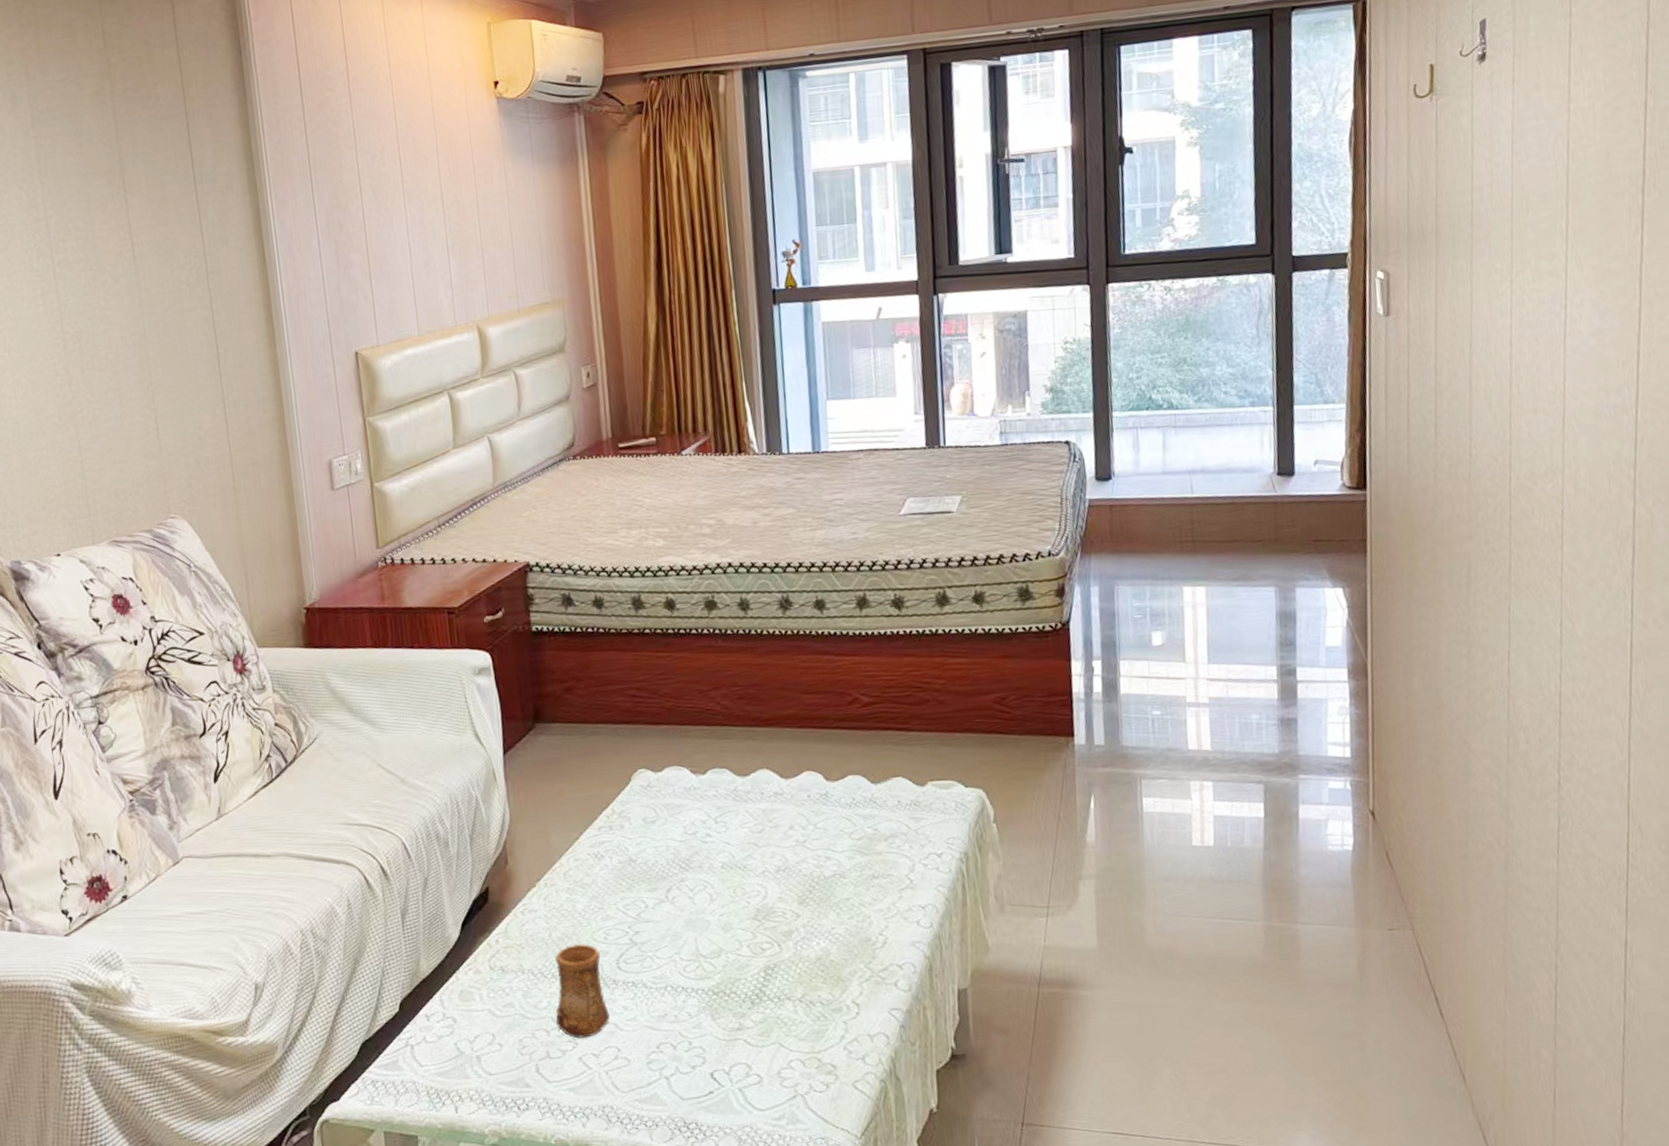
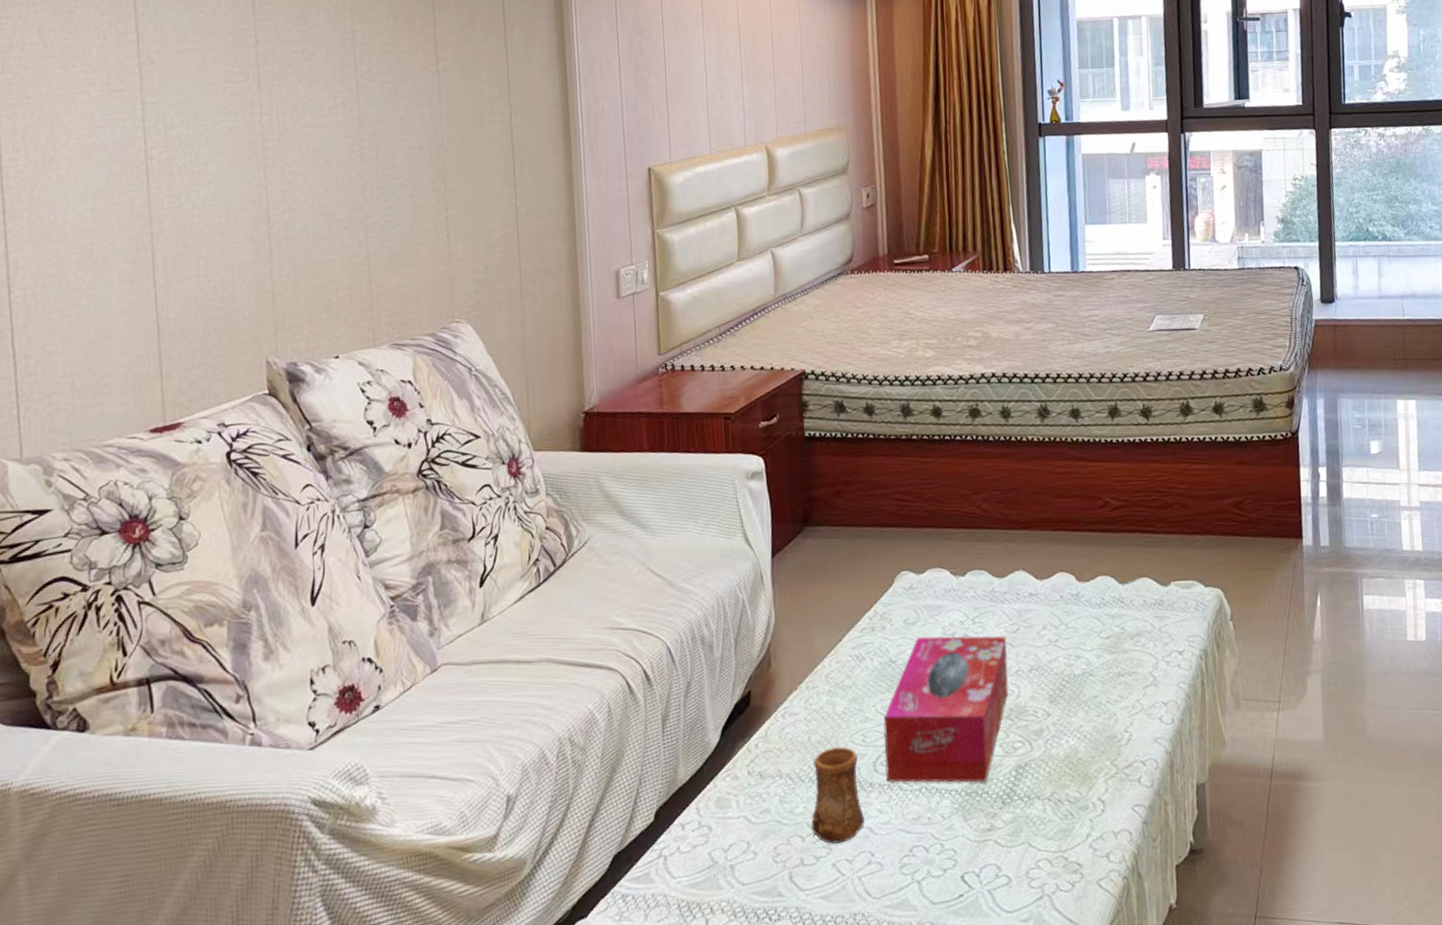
tissue box: none [625,835,755,983] -> present [883,635,1009,783]

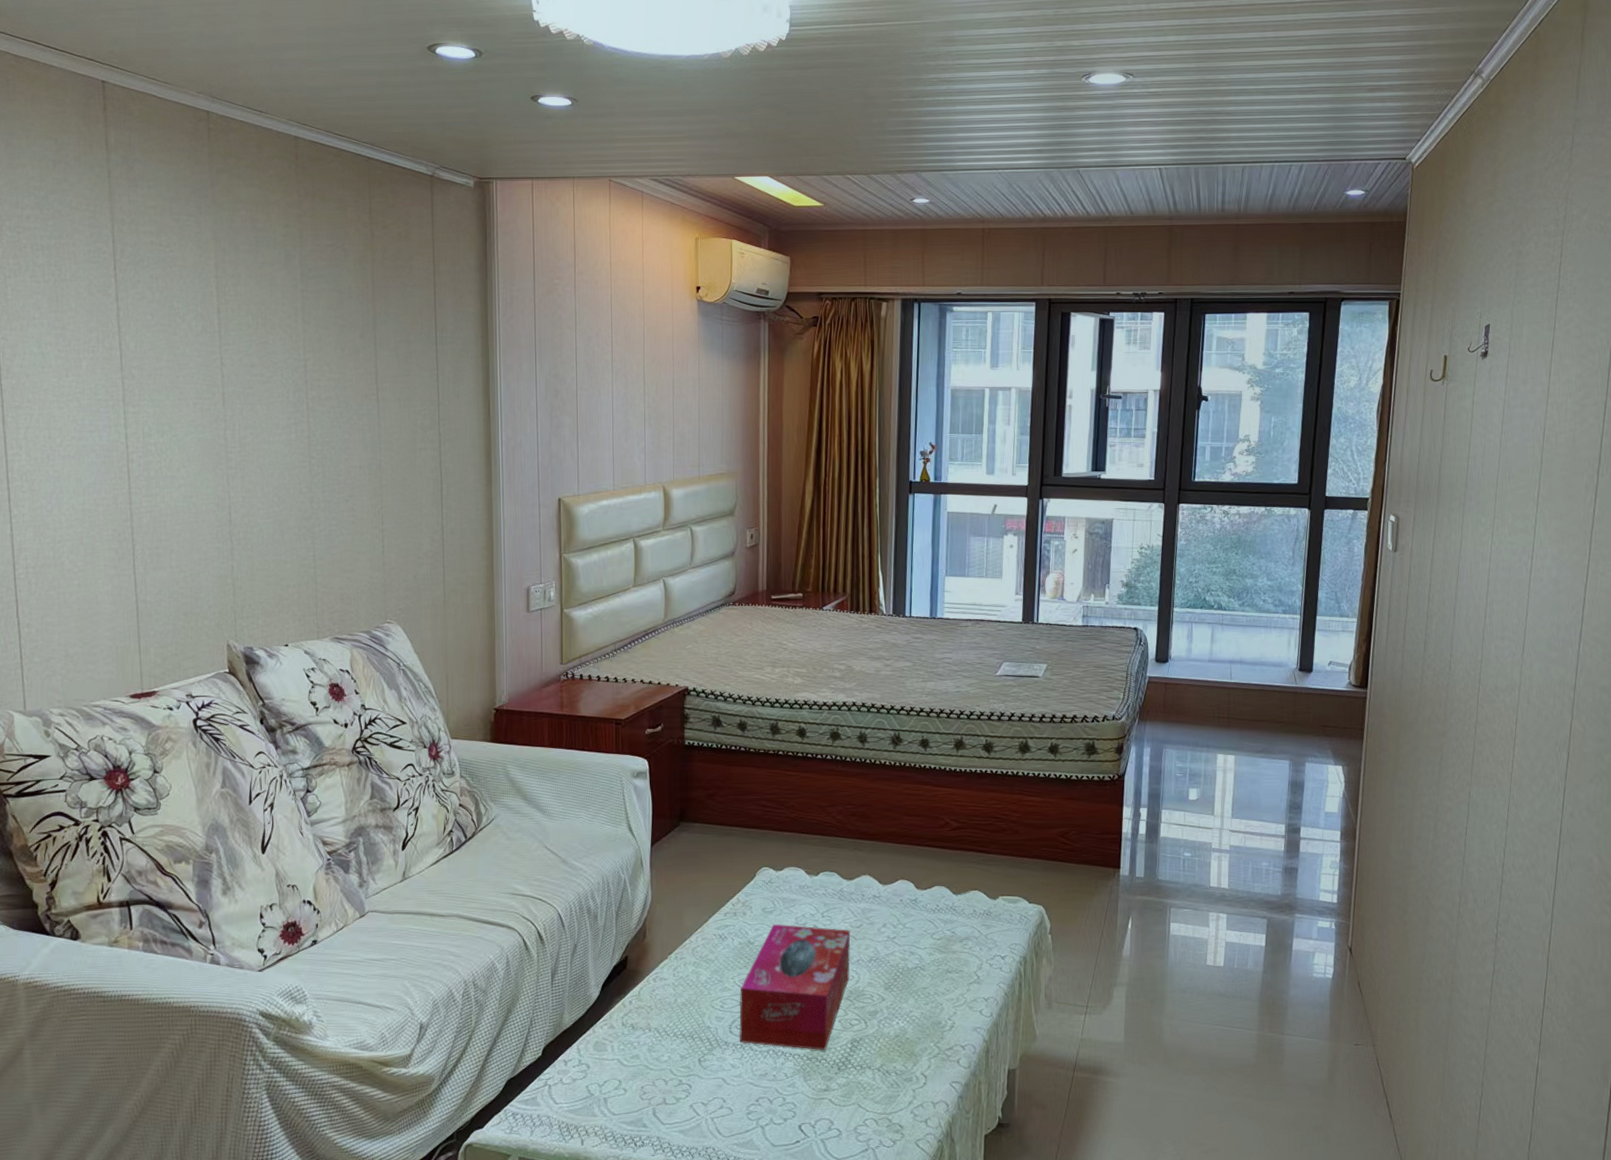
cup: present [811,746,865,845] -> none [673,1009,719,1089]

